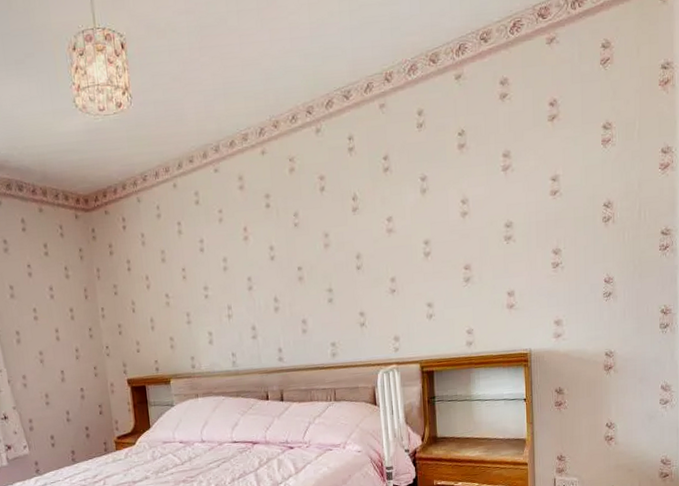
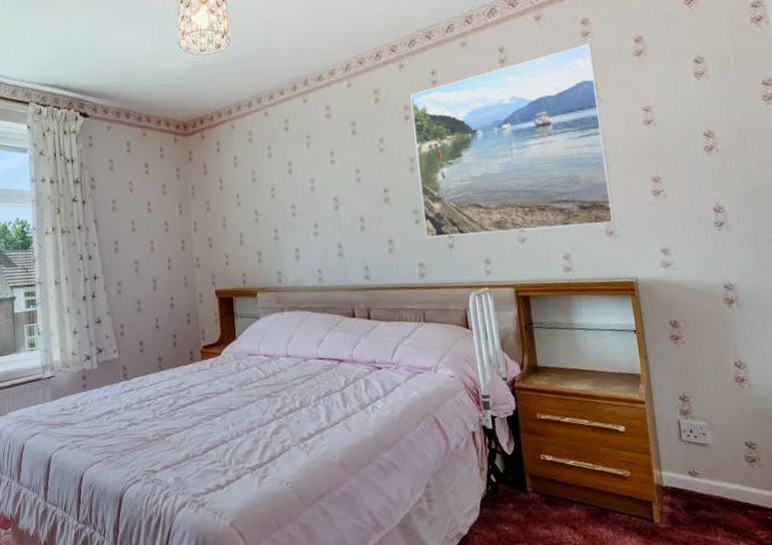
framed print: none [326,107,515,317] -> present [410,43,615,238]

